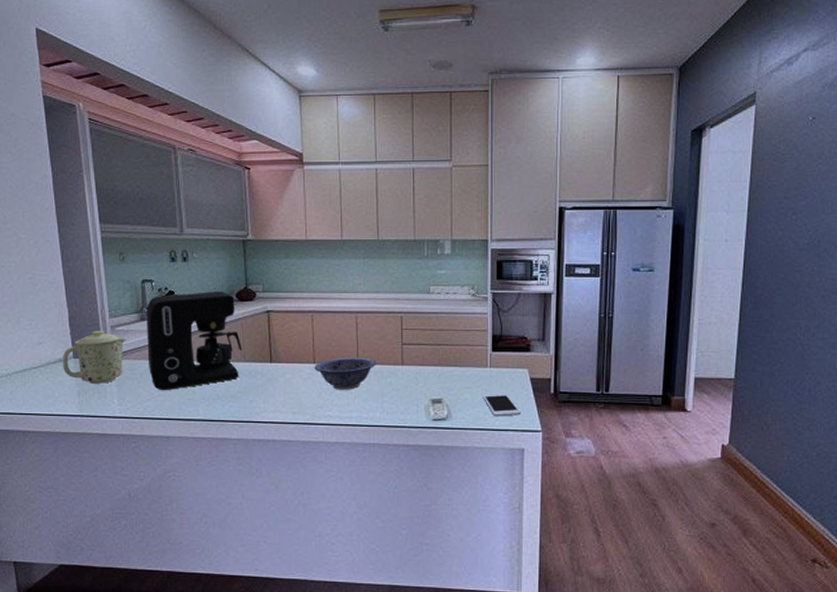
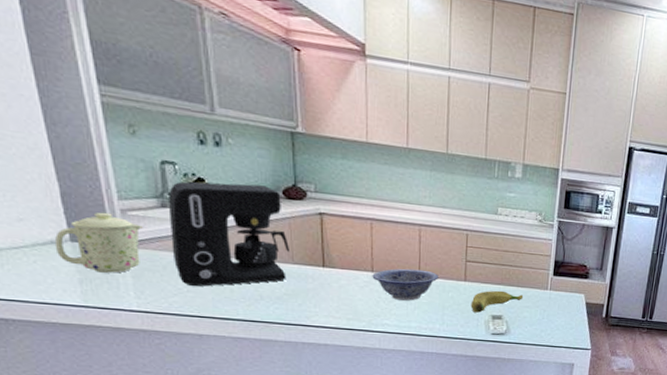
banana: none [409,372,463,398] -> present [470,290,524,313]
cell phone: present [482,394,521,417] -> none [540,314,574,335]

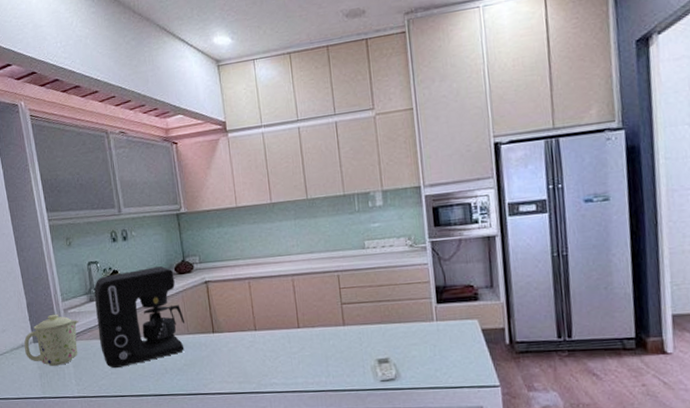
bowl: present [372,268,438,301] -> none [256,320,317,356]
banana: present [470,290,524,313] -> none [353,330,408,359]

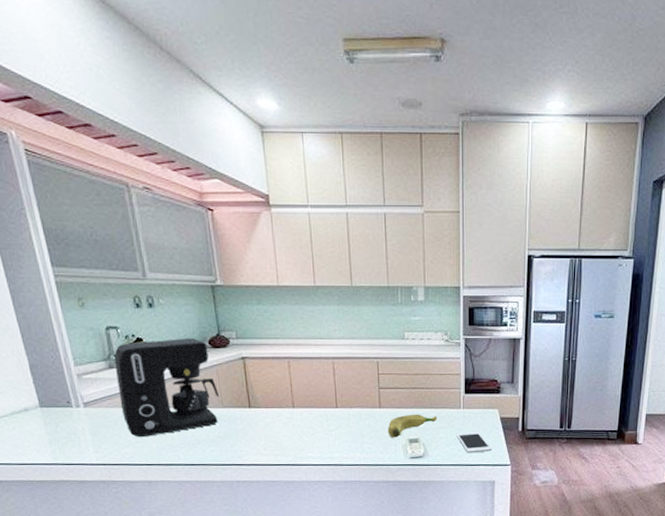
mug: present [24,313,79,366] -> none [27,378,96,432]
banana: none [353,330,408,359] -> present [387,414,438,438]
cell phone: none [431,348,475,374] -> present [456,432,492,453]

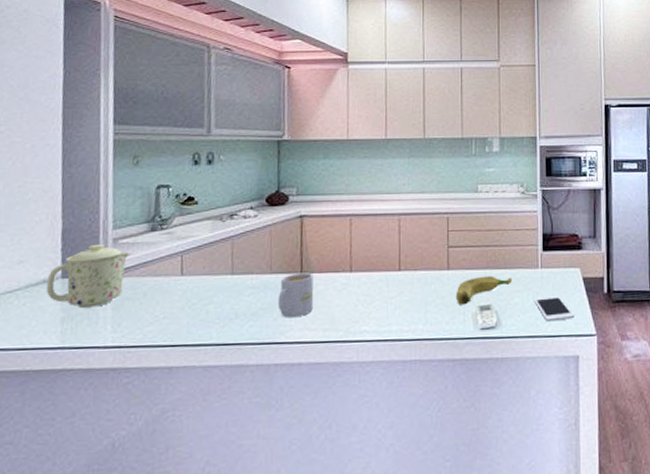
mug: none [27,378,96,432] -> present [45,243,131,308]
coffee maker: present [114,338,220,438] -> none [154,196,270,312]
mug: none [232,407,264,445] -> present [277,272,314,318]

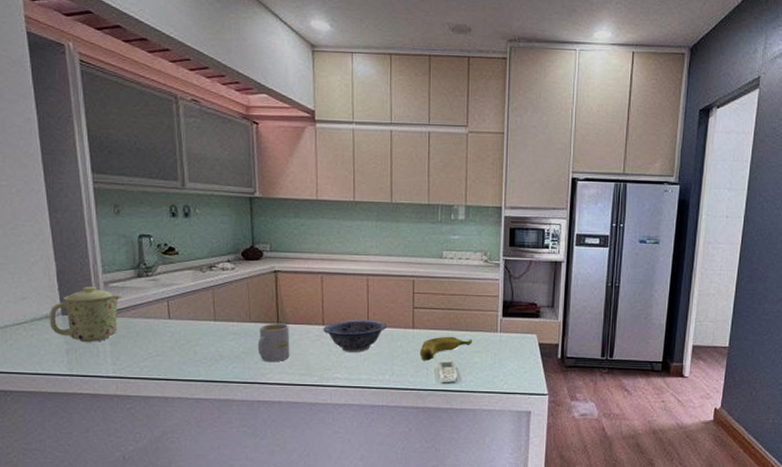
bowl: none [350,262,420,301] -> present [323,319,387,352]
cell phone: present [533,296,574,322] -> none [492,358,529,380]

